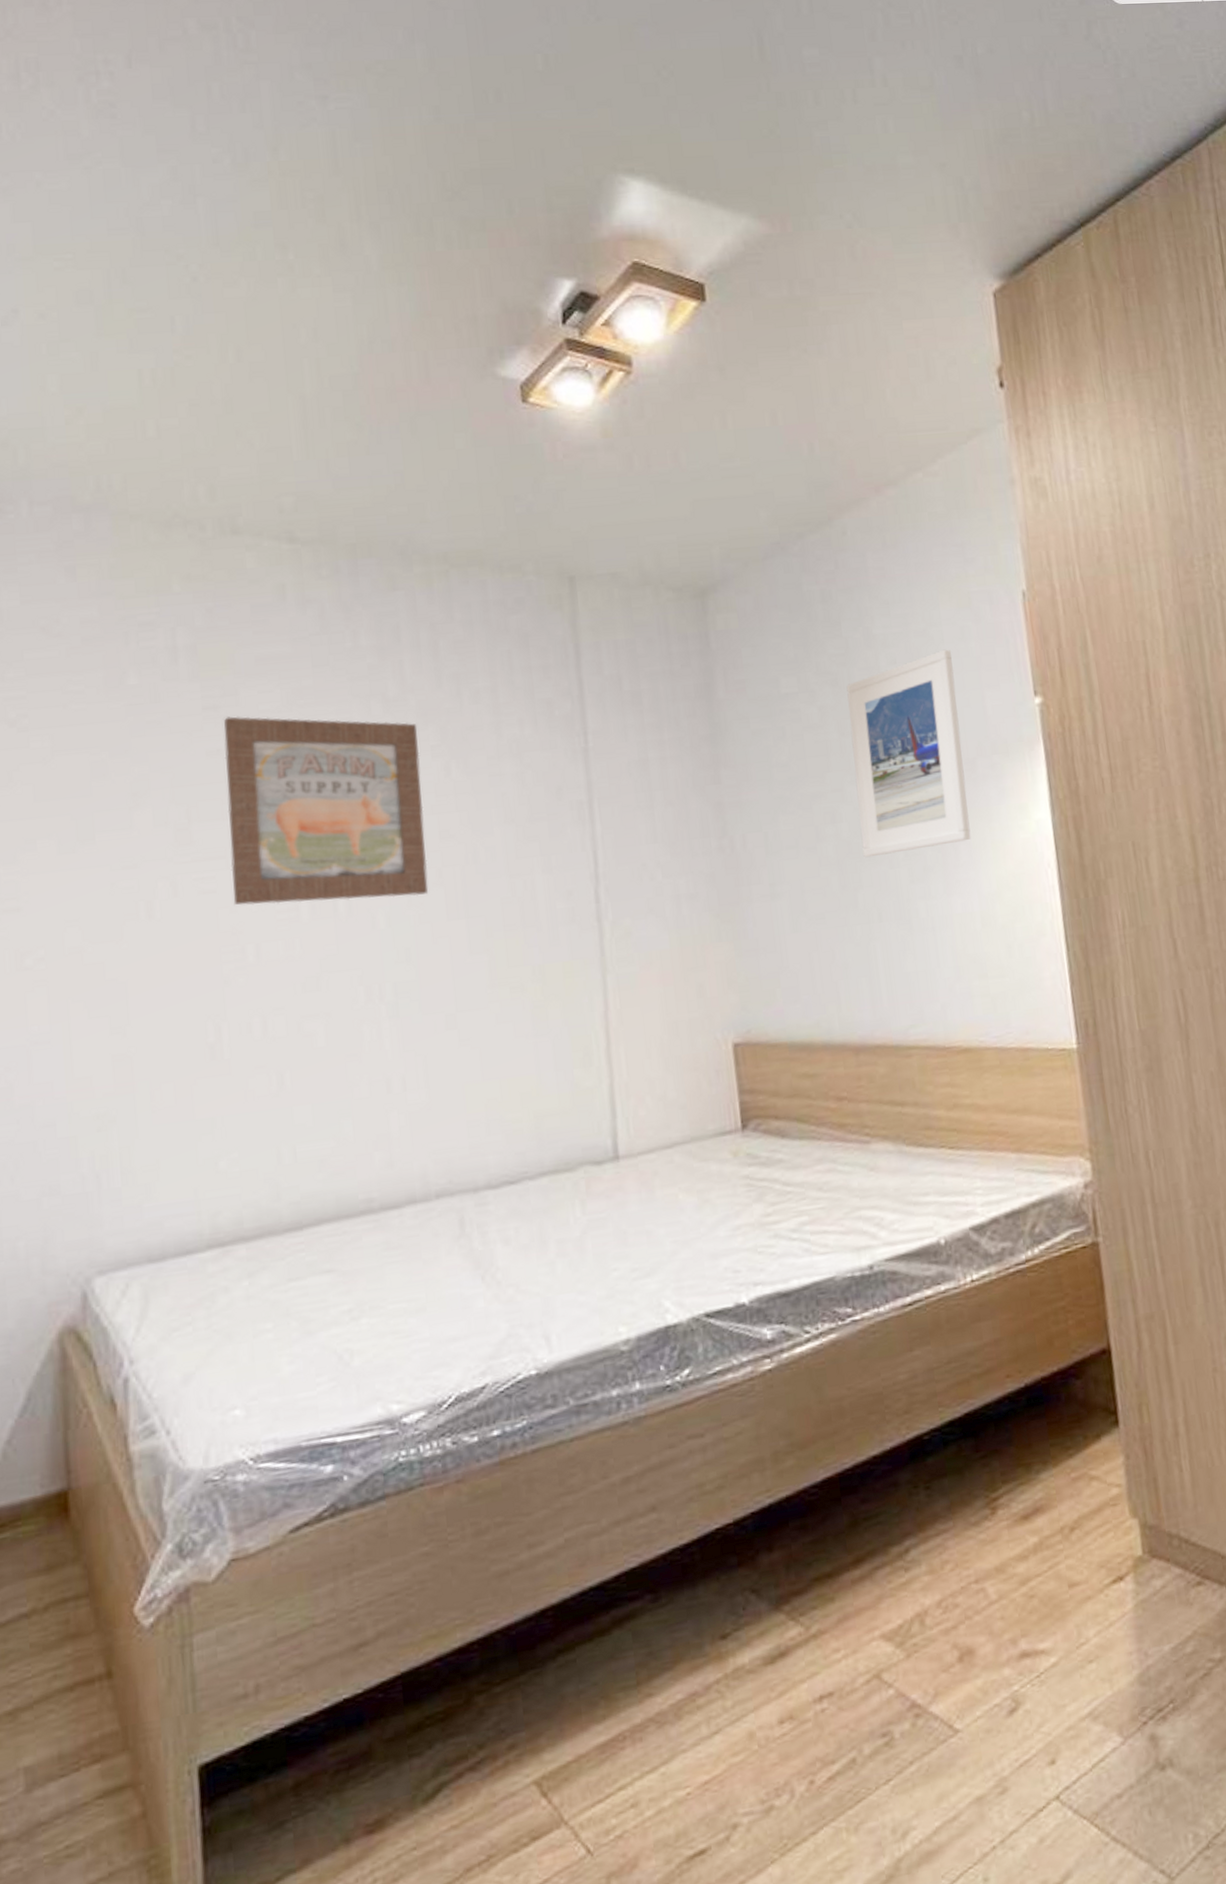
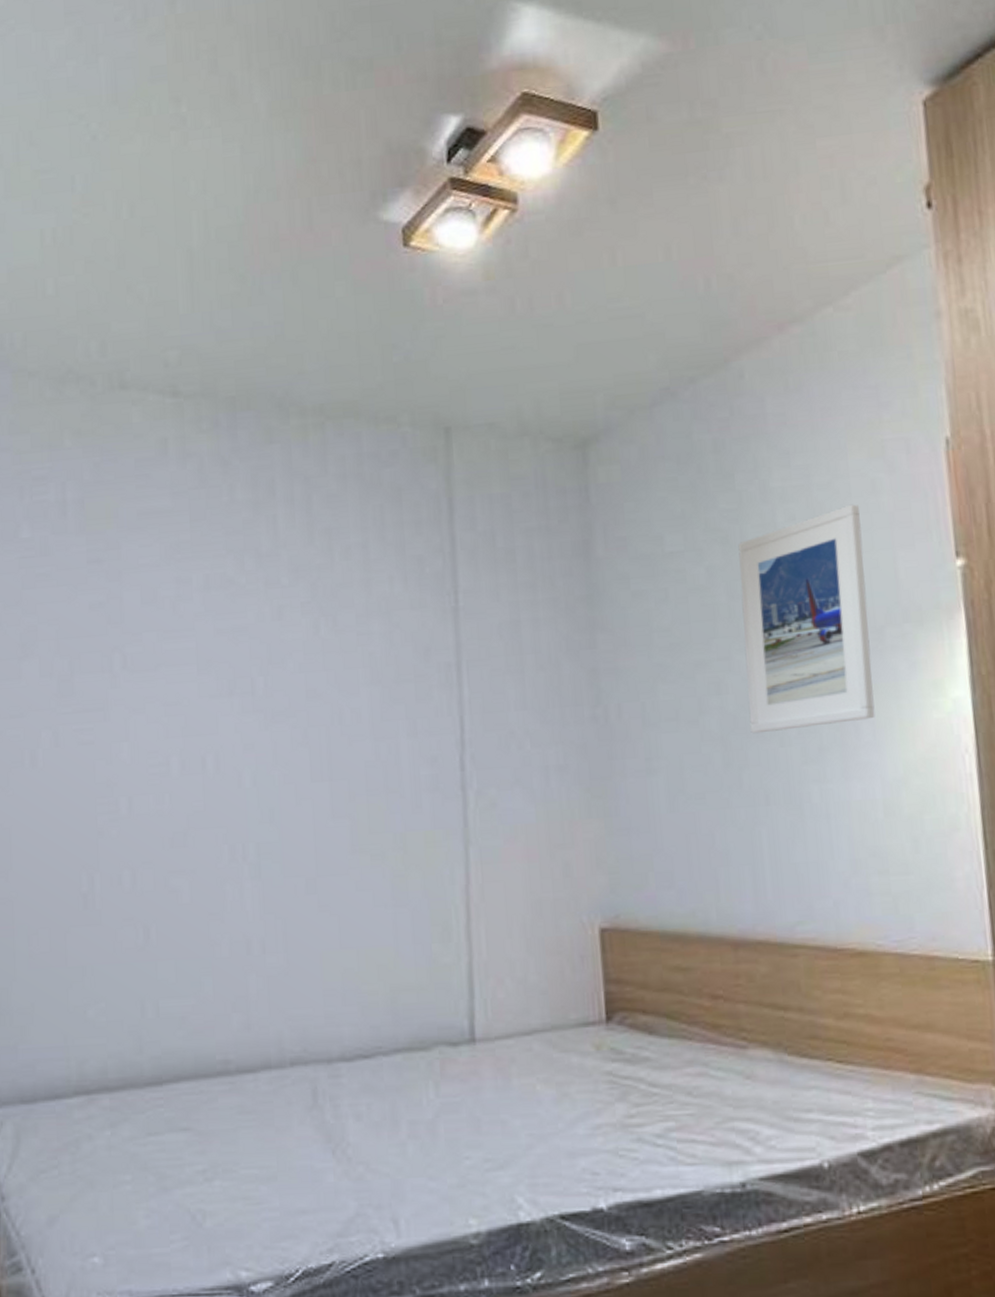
wall art: present [223,716,429,906] -> none [106,569,294,758]

